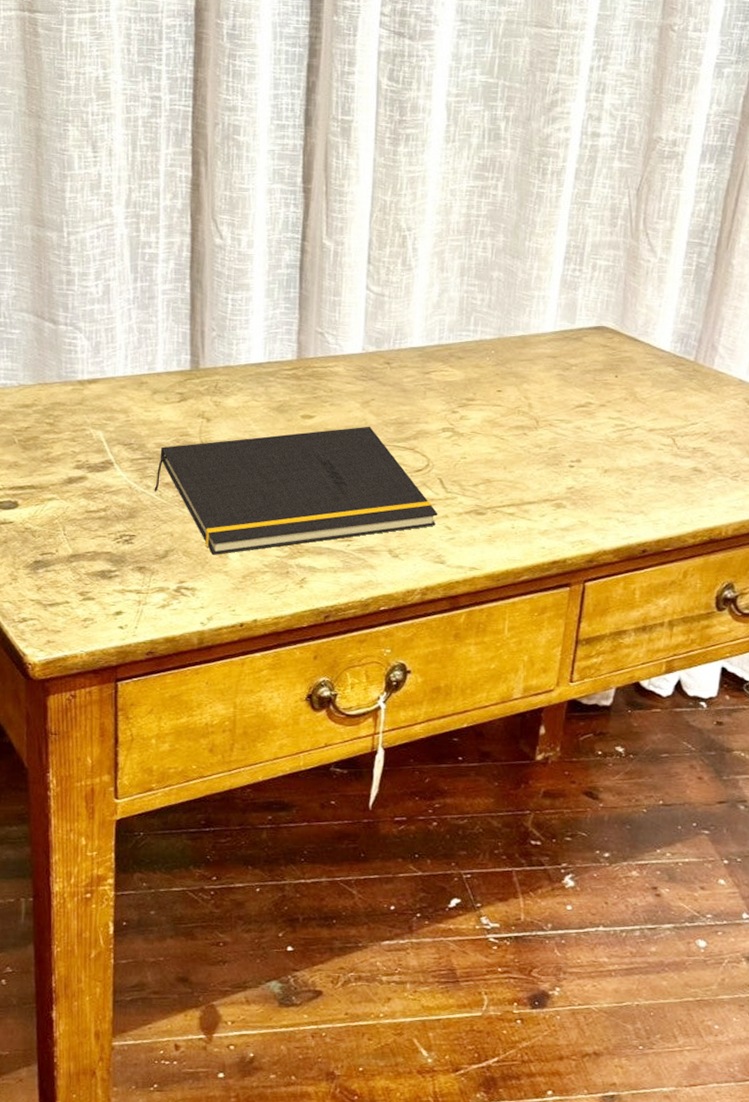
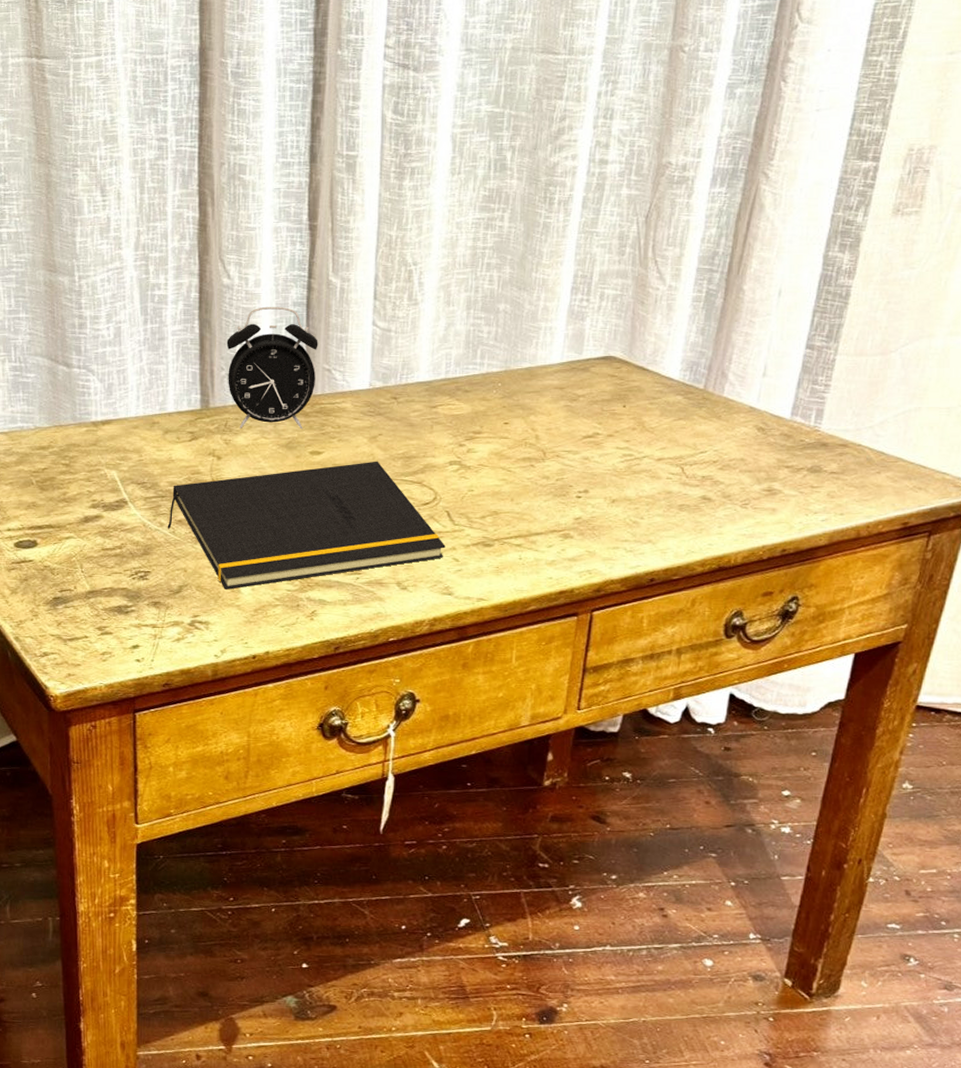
alarm clock: none [218,268,311,392] -> present [226,306,318,428]

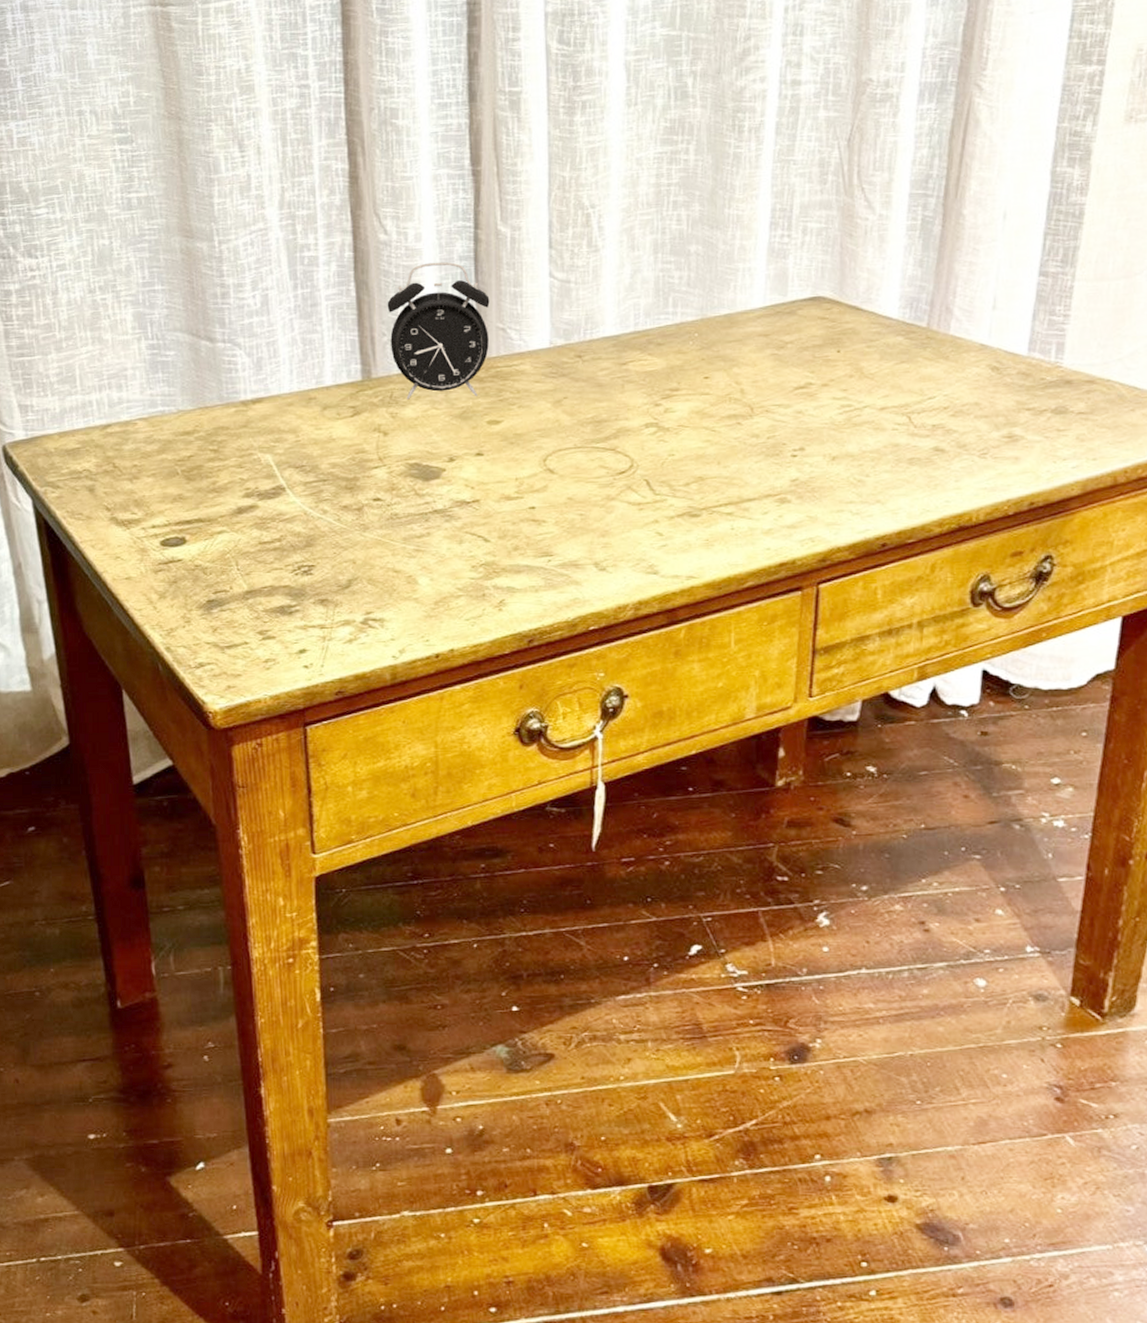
notepad: present [167,461,446,589] -> none [331,427,647,581]

